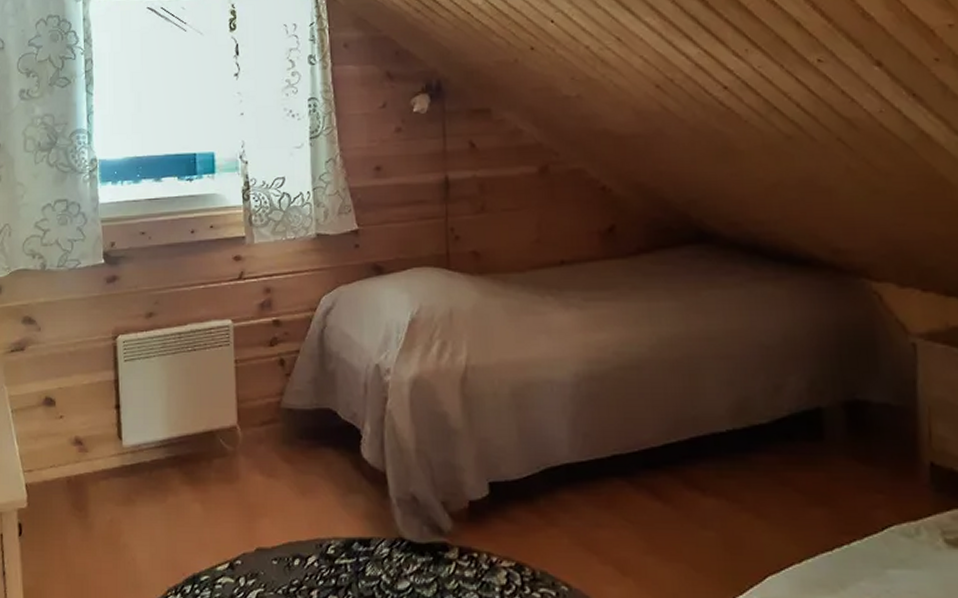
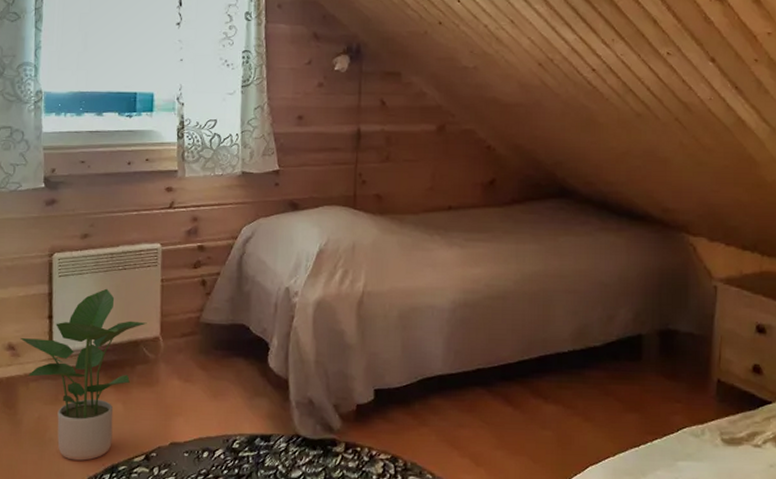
potted plant: none [87,372,222,570] -> present [20,288,147,461]

